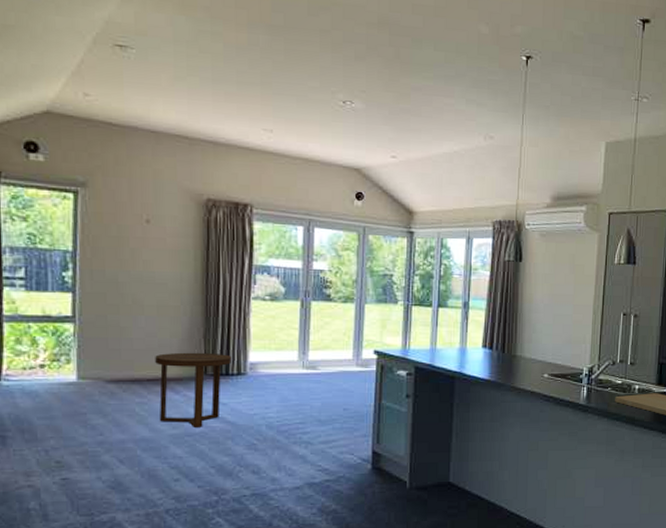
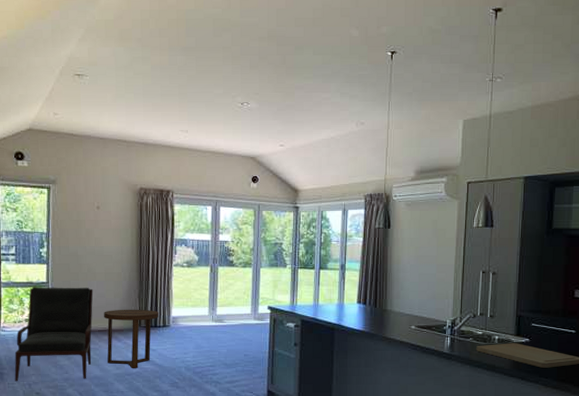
armchair: none [23,321,141,448] -> present [14,286,94,382]

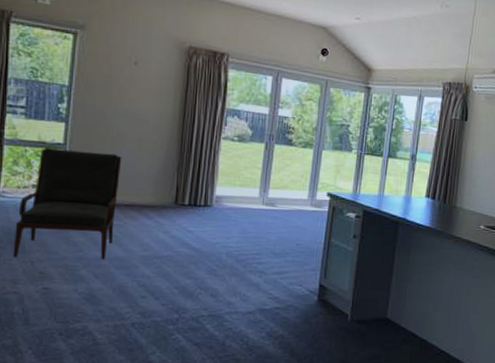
side table: present [104,309,158,368] -> none [133,182,200,251]

